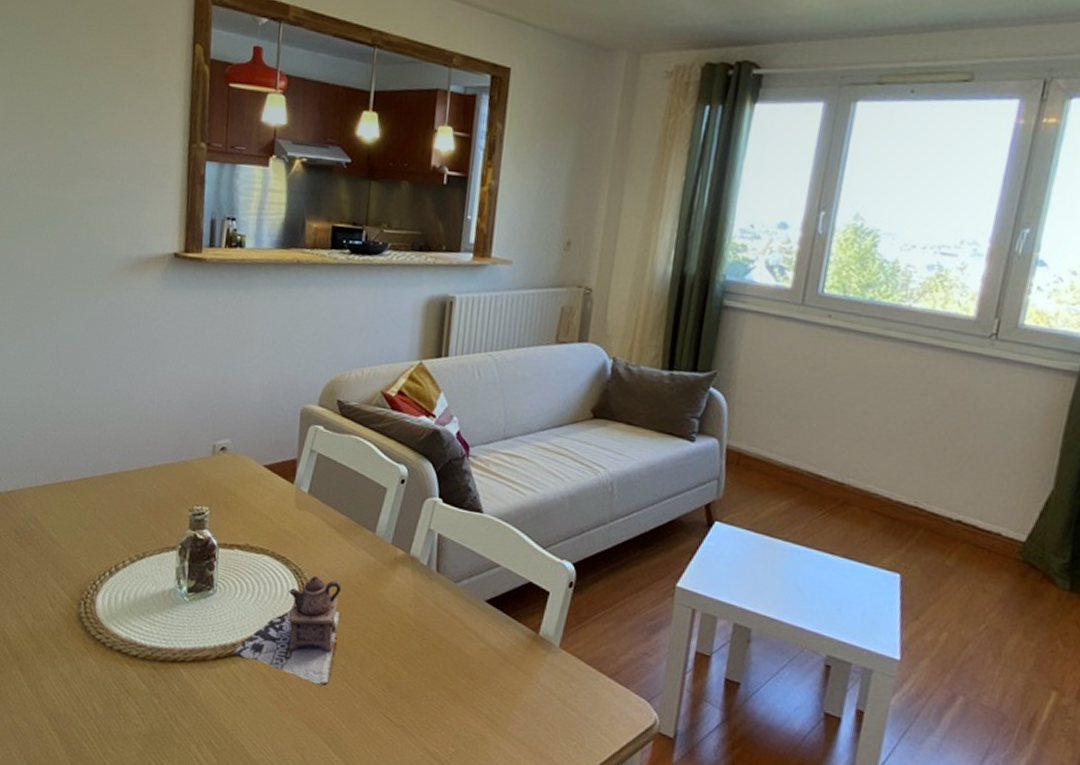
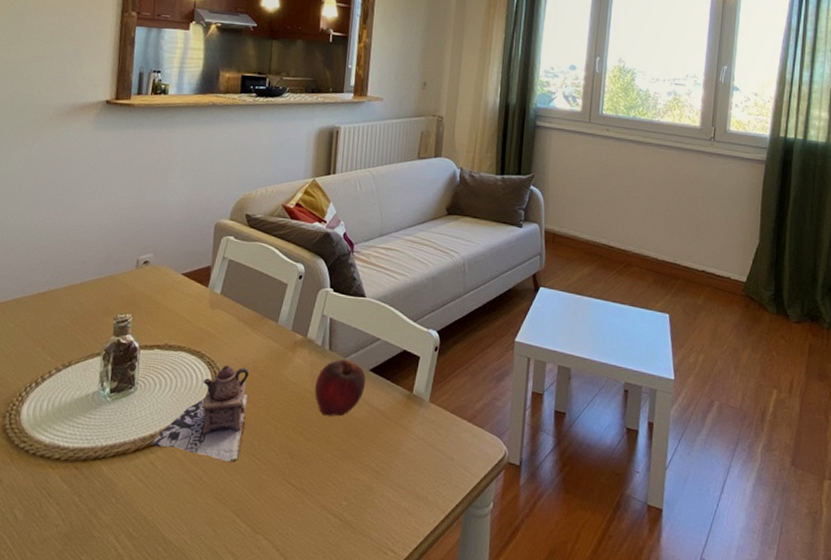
fruit: none [418,584,481,651] -> present [315,359,366,417]

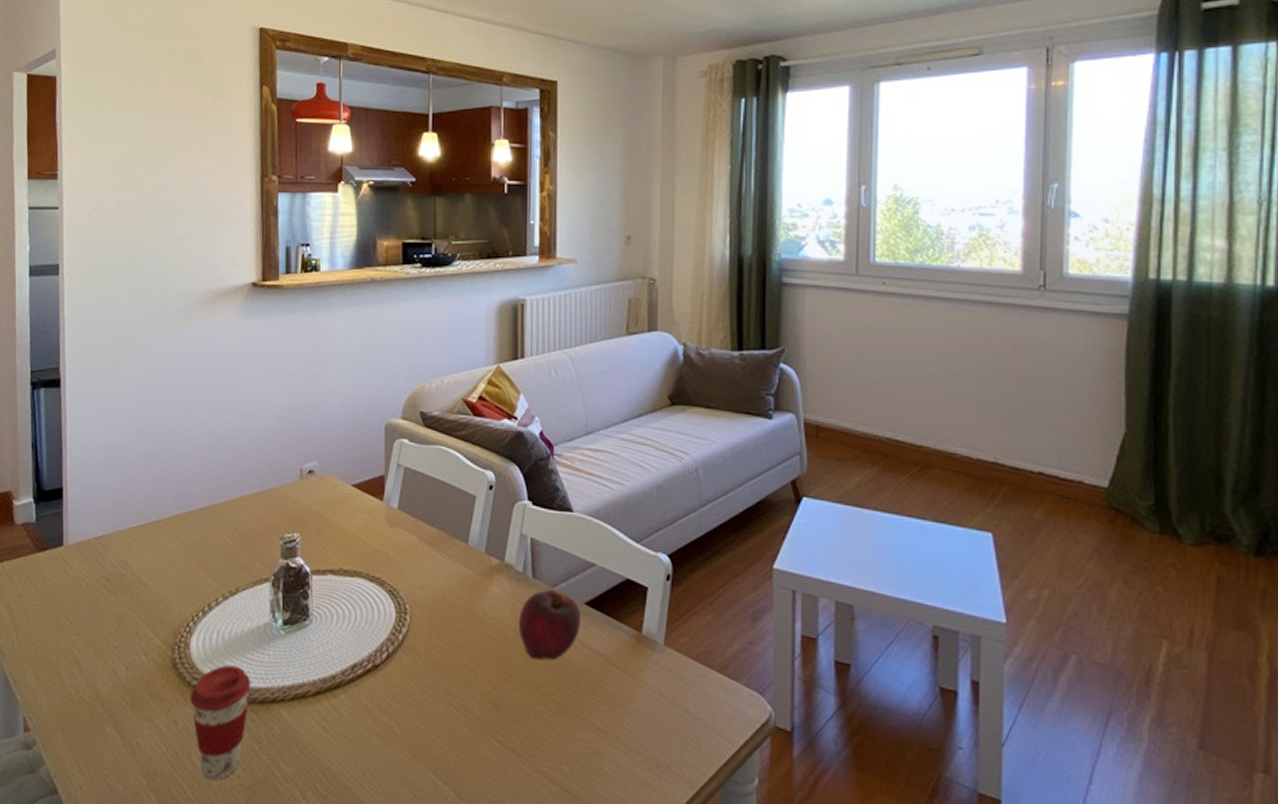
coffee cup: none [16,428,77,531] -> present [190,664,251,781]
teapot: present [152,365,250,463] -> none [334,595,440,713]

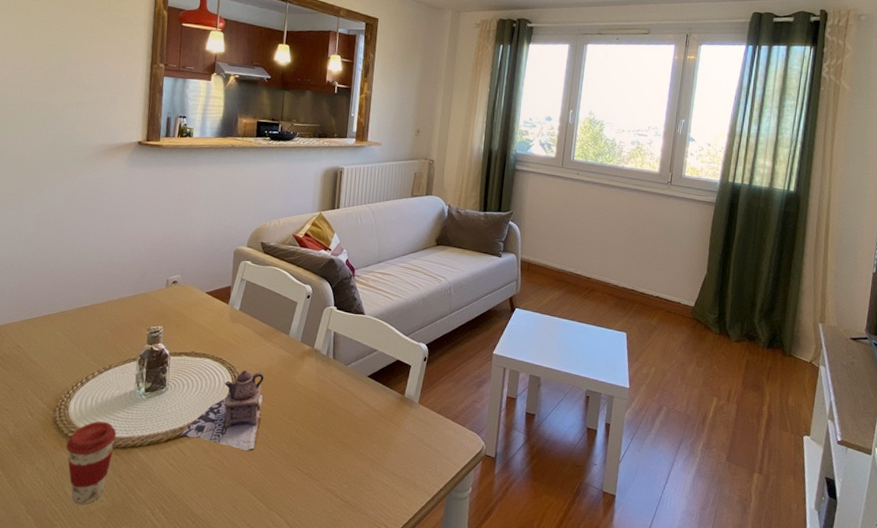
teapot: none [334,595,440,713] -> present [181,370,265,452]
fruit: present [519,589,580,661] -> none [320,366,364,415]

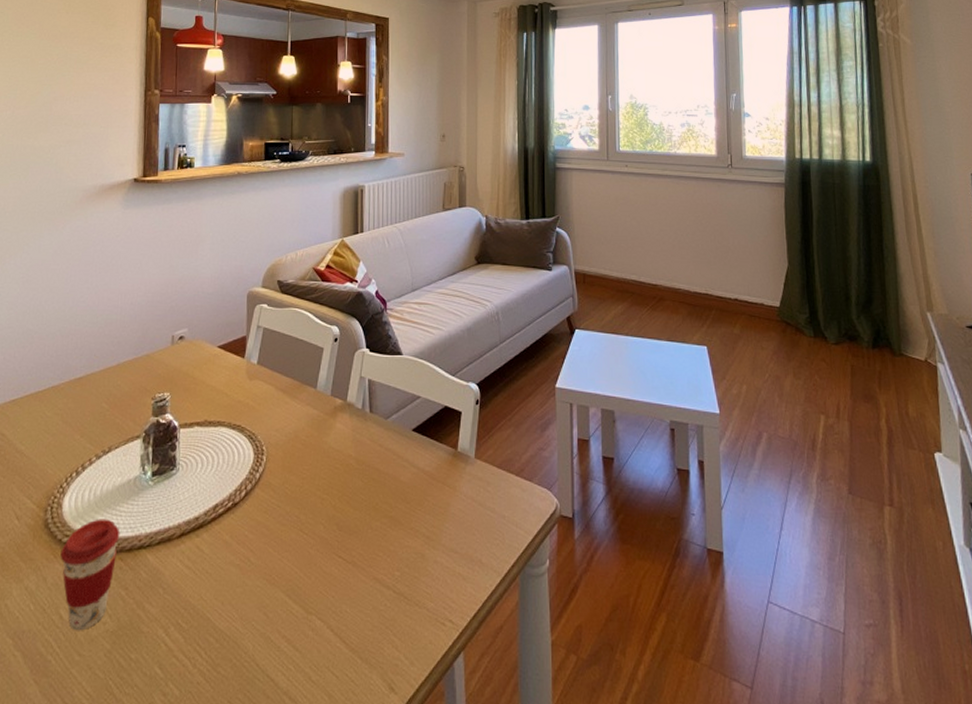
teapot: present [181,370,265,452] -> none [197,438,292,540]

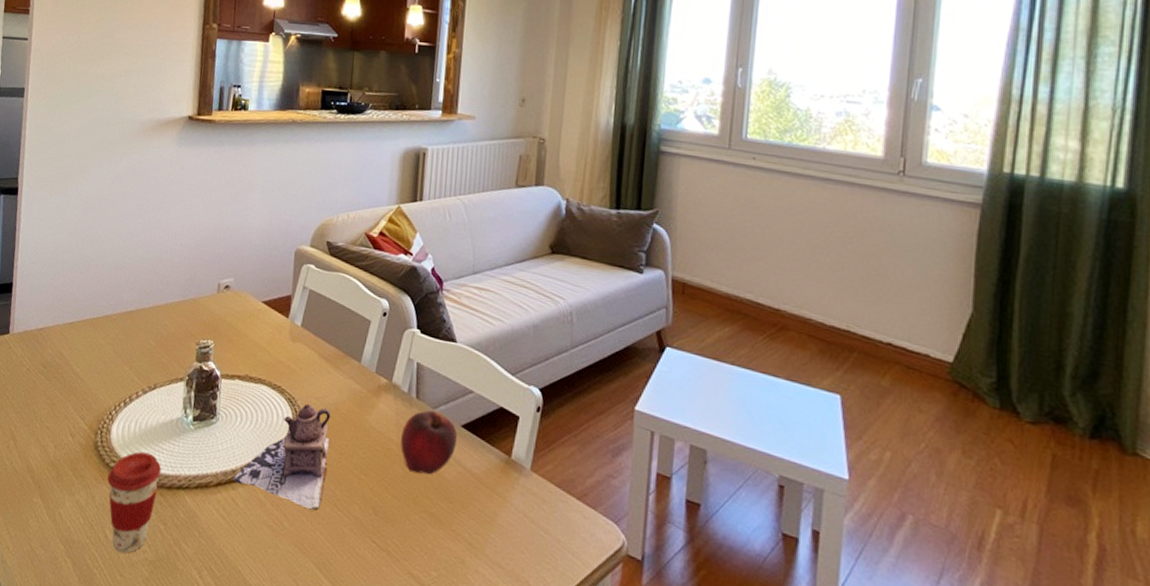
teapot: none [197,438,292,540] -> present [233,404,331,511]
fruit: none [359,420,409,483] -> present [400,410,457,475]

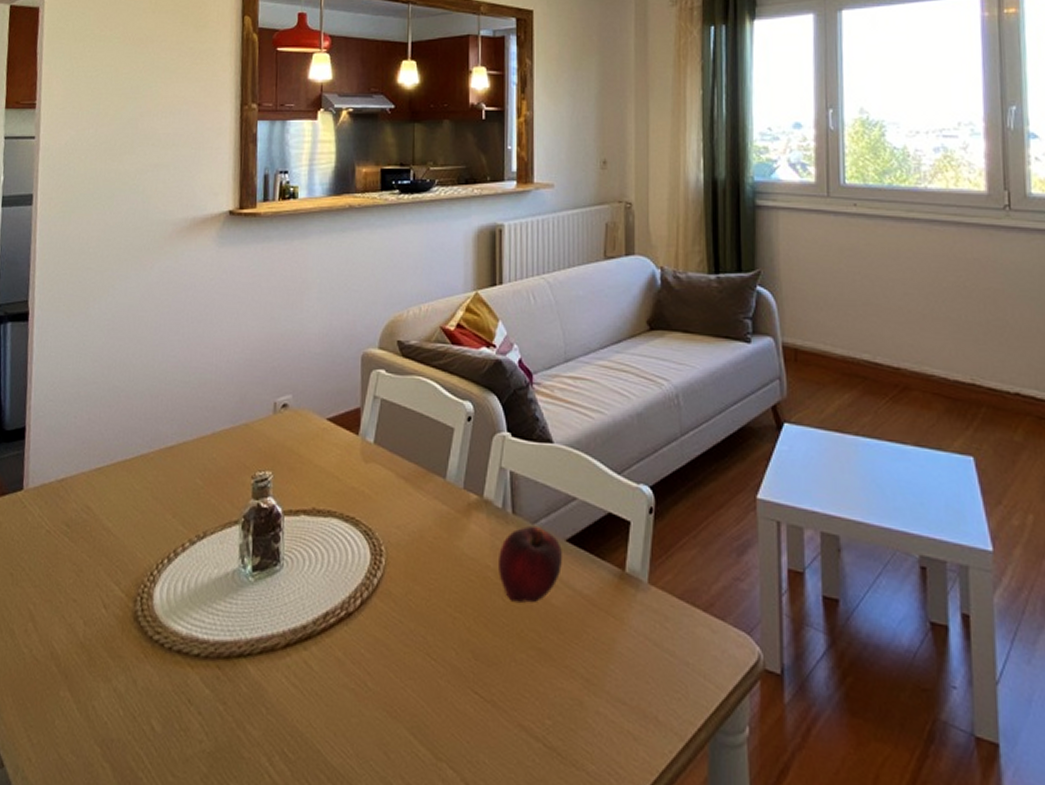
coffee cup: present [107,451,162,553] -> none [151,616,217,747]
teapot: present [233,404,331,511] -> none [304,535,417,664]

